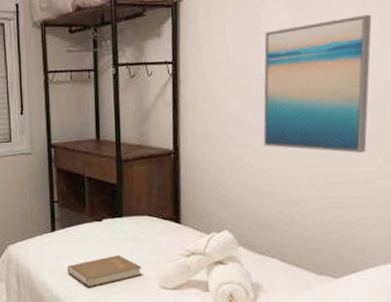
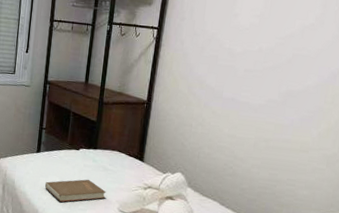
wall art: present [263,14,372,153] -> none [221,12,329,126]

